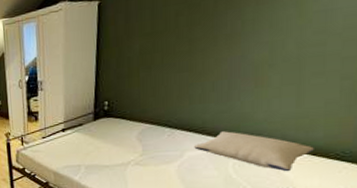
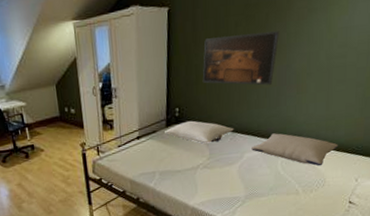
pillow: none [92,114,173,139] -> present [165,120,234,144]
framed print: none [135,18,233,78] -> present [202,31,280,85]

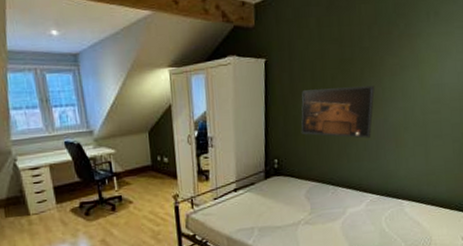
pillow: present [165,120,234,144] -> none [263,172,335,197]
pillow: present [251,133,338,166] -> none [354,187,441,223]

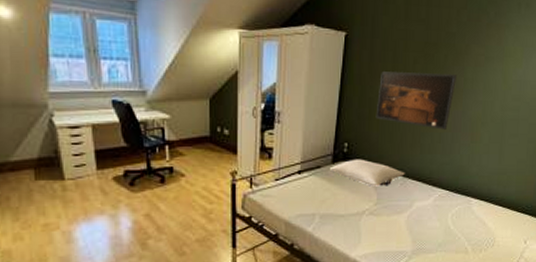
pillow: none [263,172,335,197] -> present [330,159,405,186]

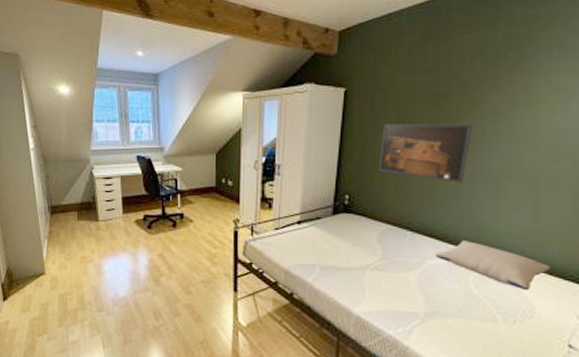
pillow: present [330,159,405,186] -> none [330,211,414,241]
pillow: none [422,183,509,224] -> present [435,240,550,291]

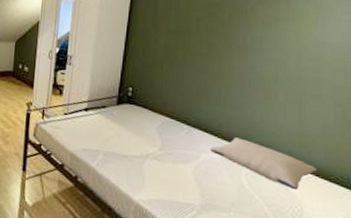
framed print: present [378,124,474,183] -> none [159,27,244,84]

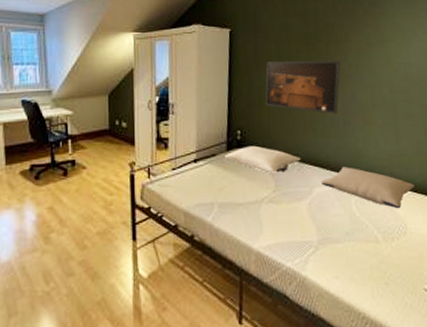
pillow: none [115,103,191,133] -> present [225,145,301,173]
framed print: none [159,27,244,84] -> present [265,61,341,114]

